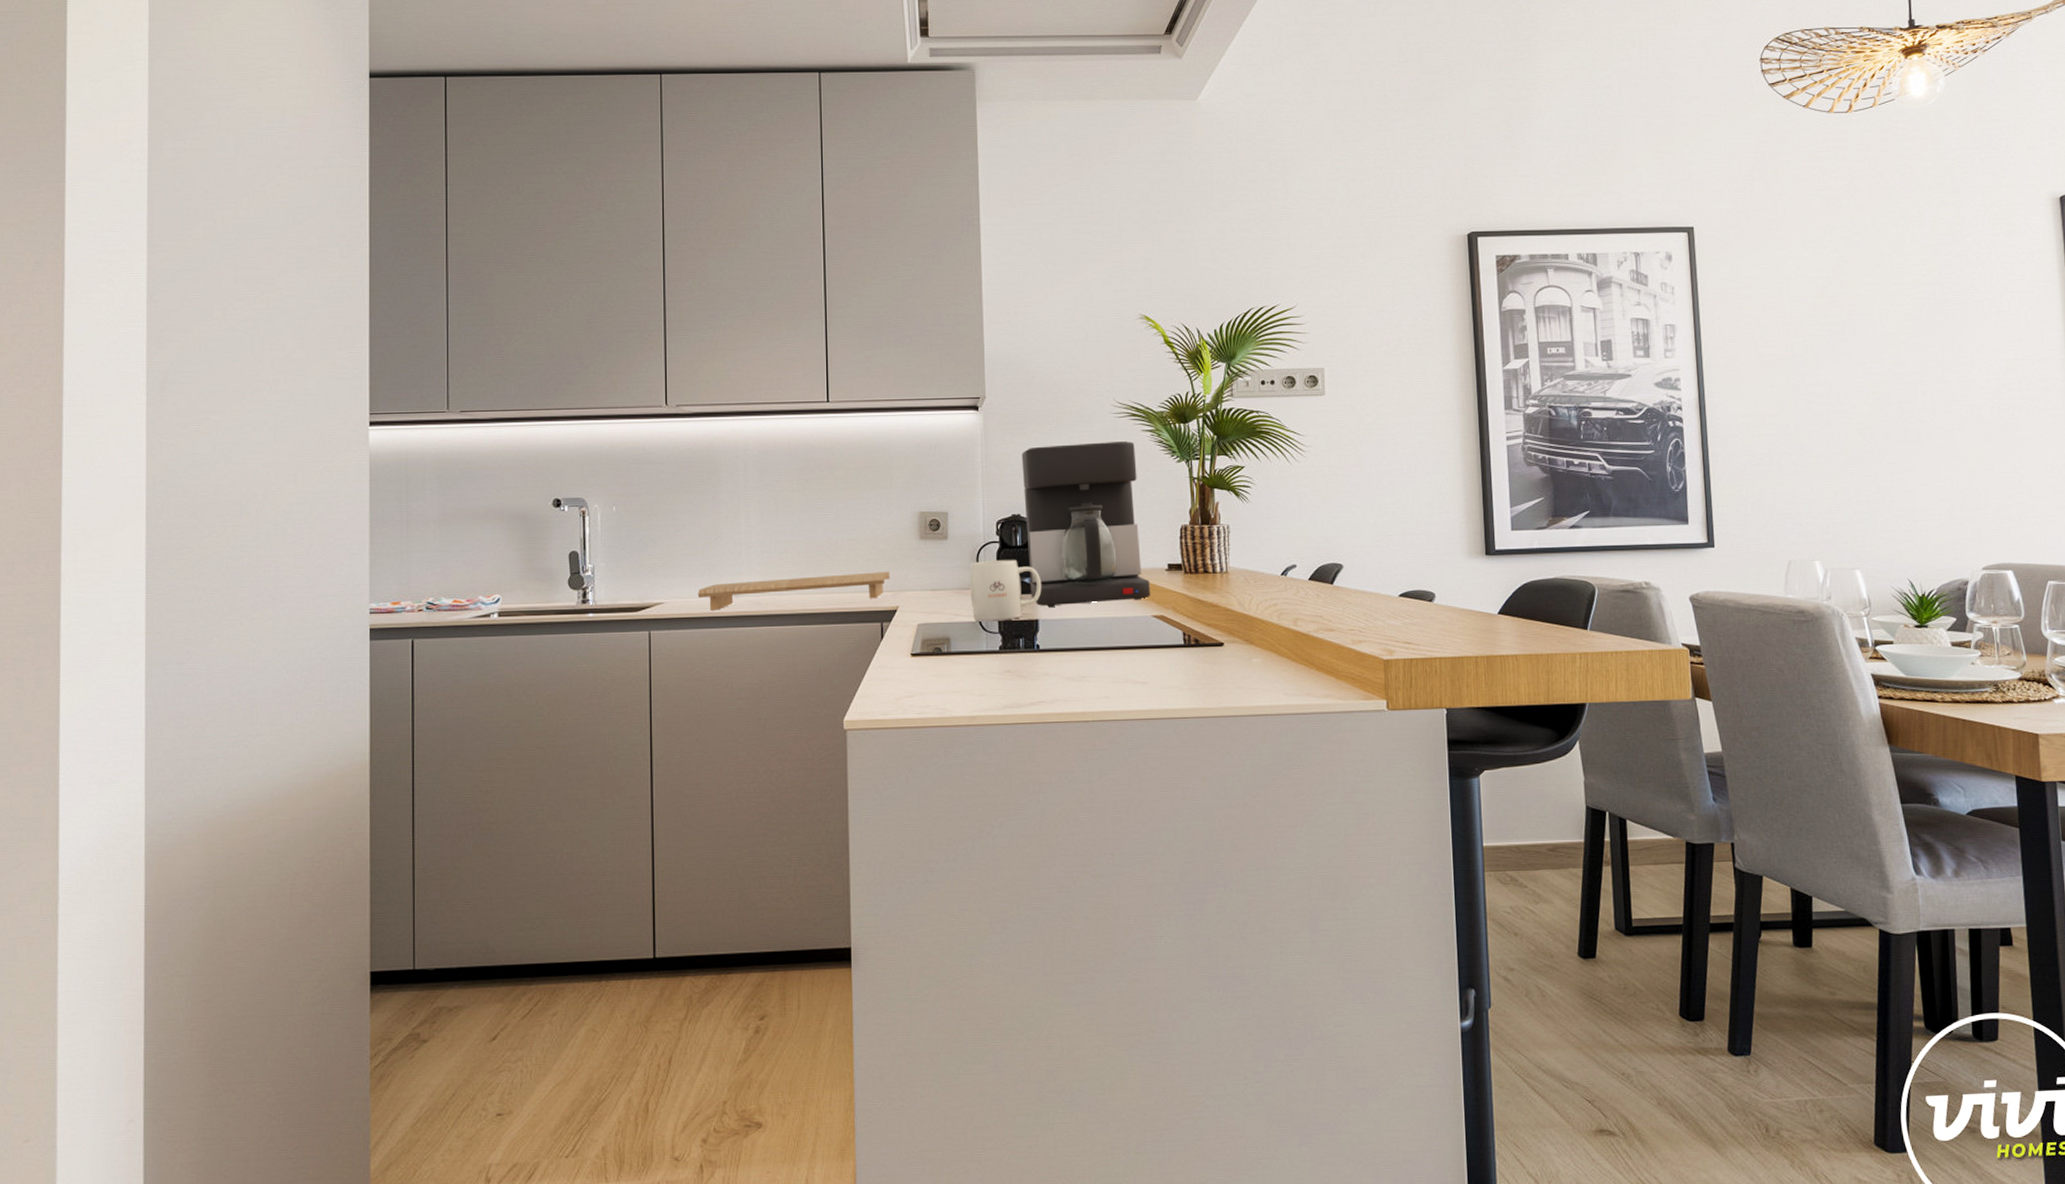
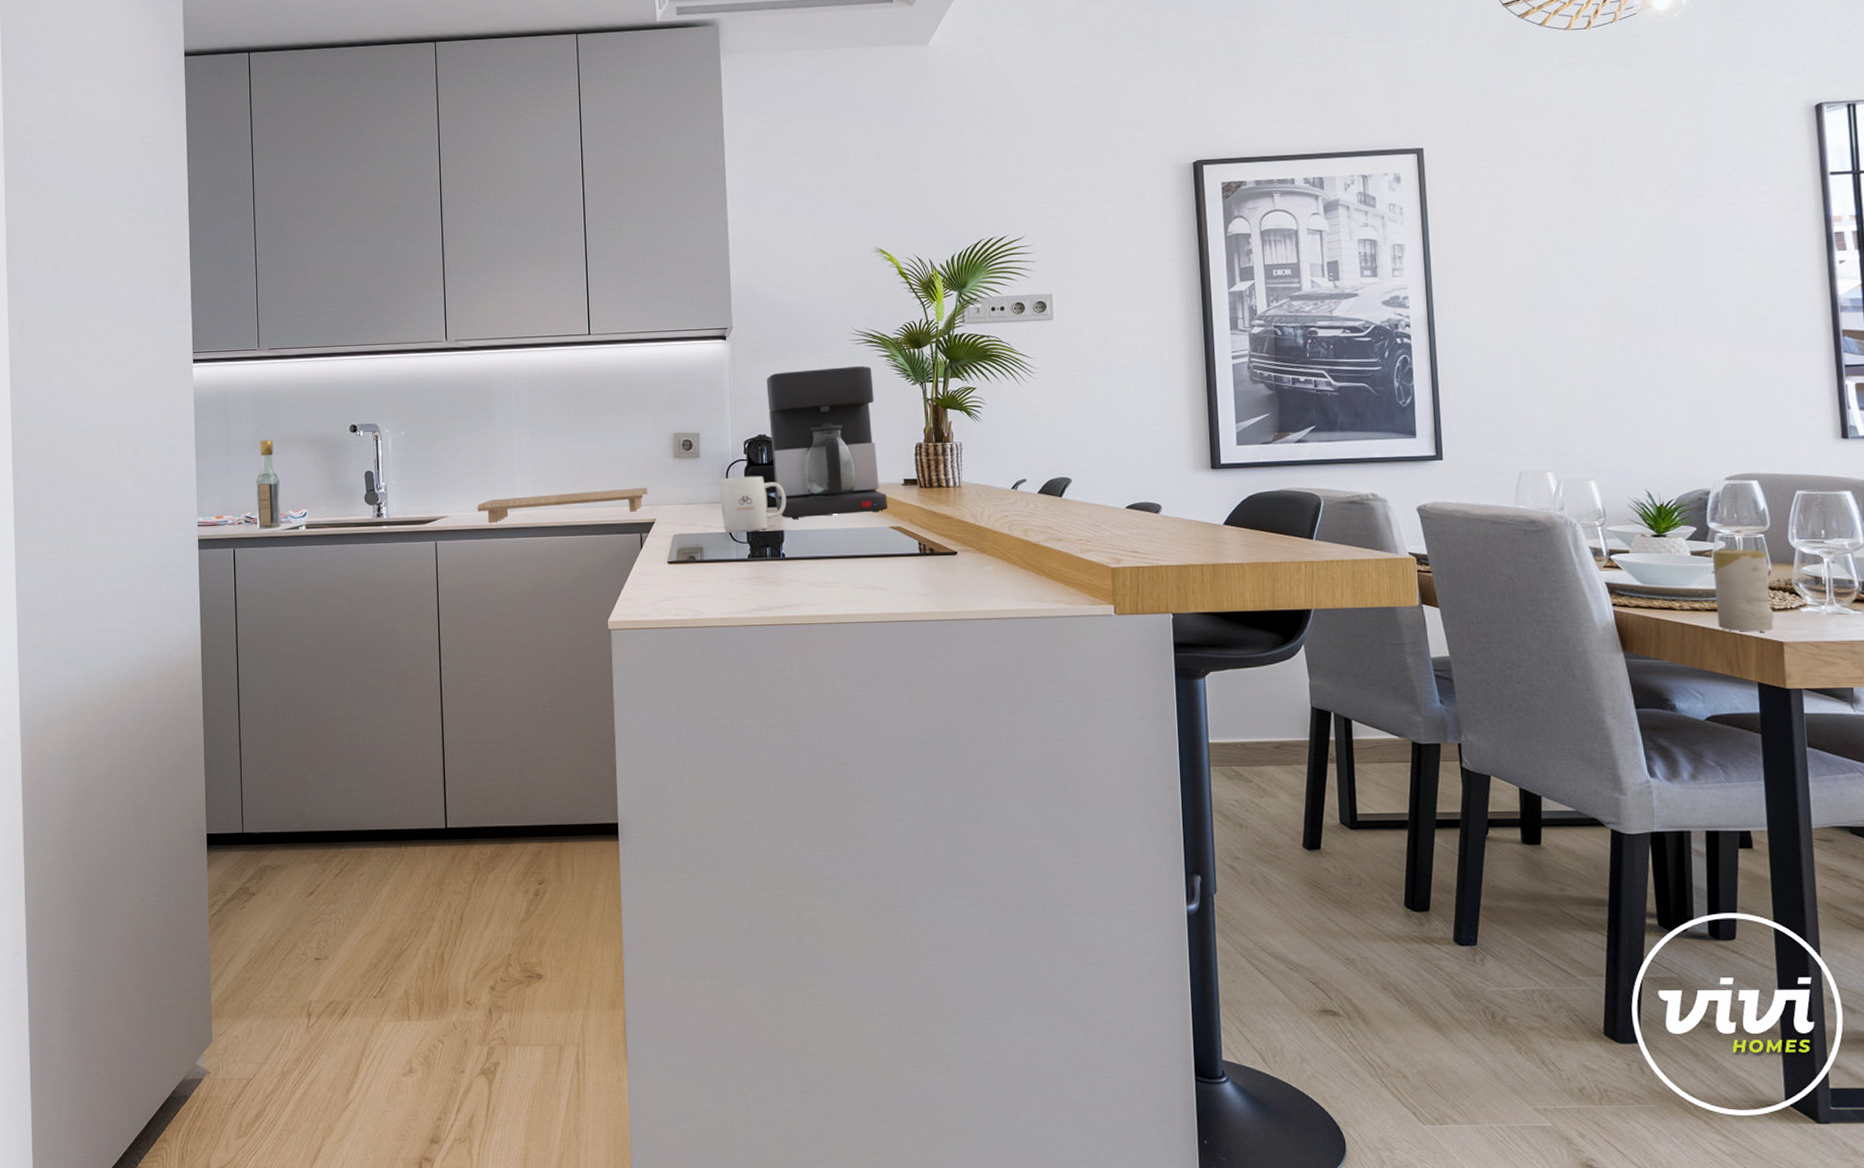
bottle: none [441,515,470,617] -> present [256,440,282,529]
candle: none [1970,640,2029,724] -> present [1711,549,1774,632]

